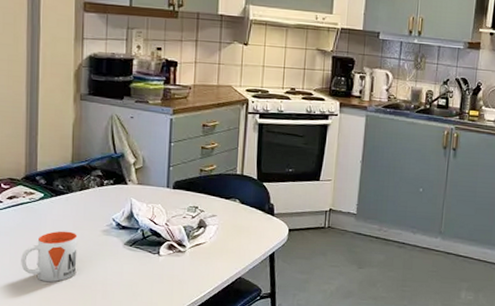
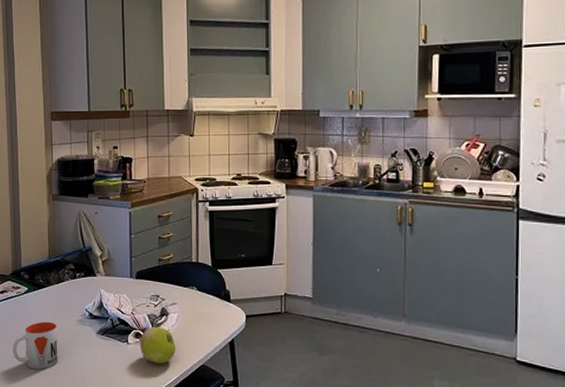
fruit: none [172,239,213,277] -> present [139,327,176,364]

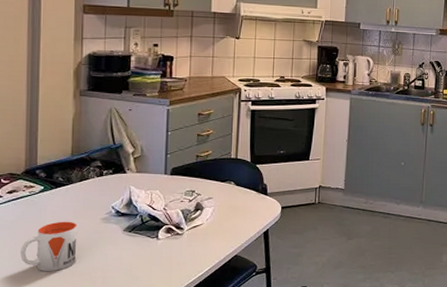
fruit: present [139,327,176,364] -> none [170,222,210,257]

